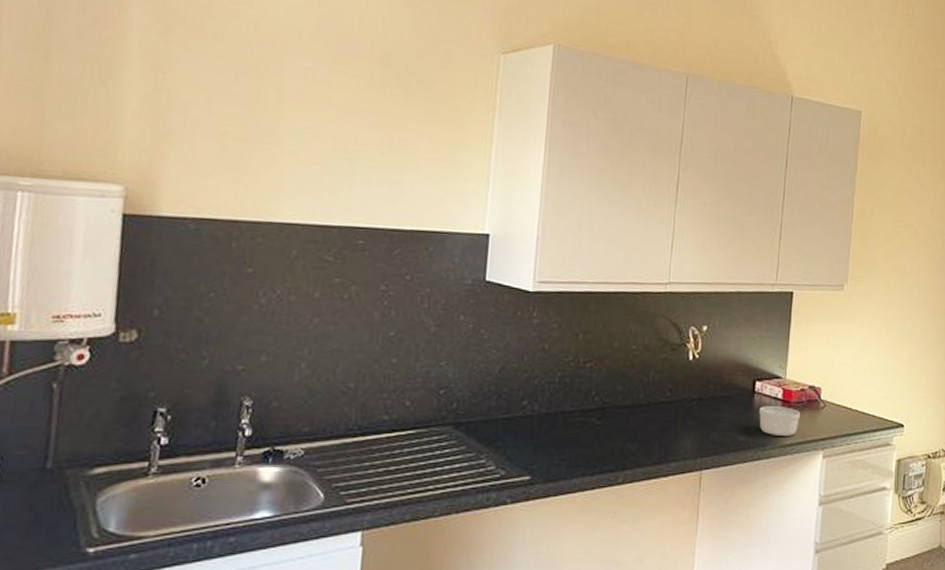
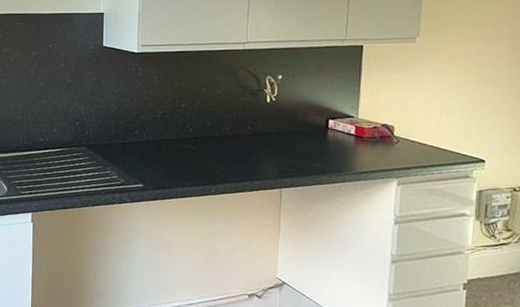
ramekin: present [759,406,800,436] -> none [333,140,373,165]

